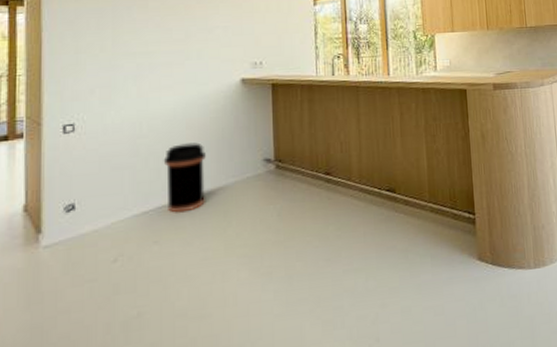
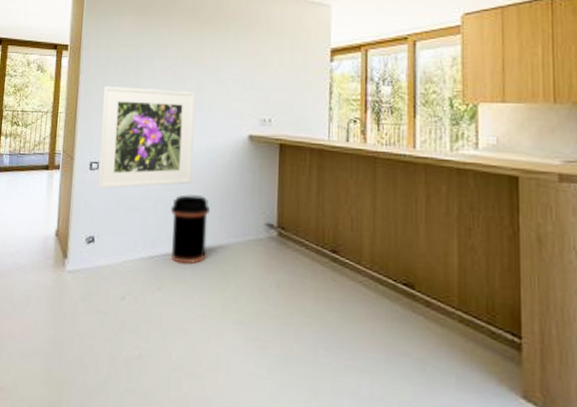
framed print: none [73,41,184,151] -> present [97,86,196,189]

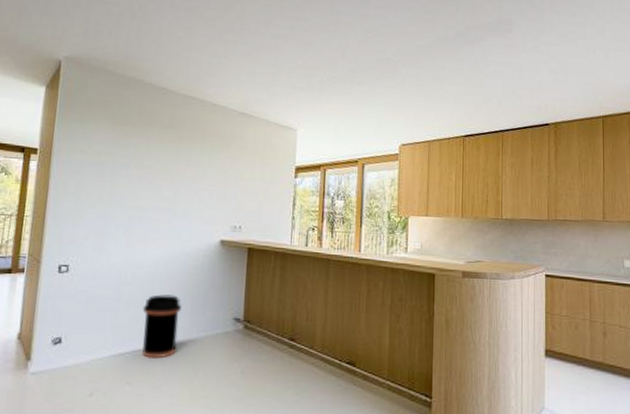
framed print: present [97,86,196,189] -> none [66,191,171,291]

